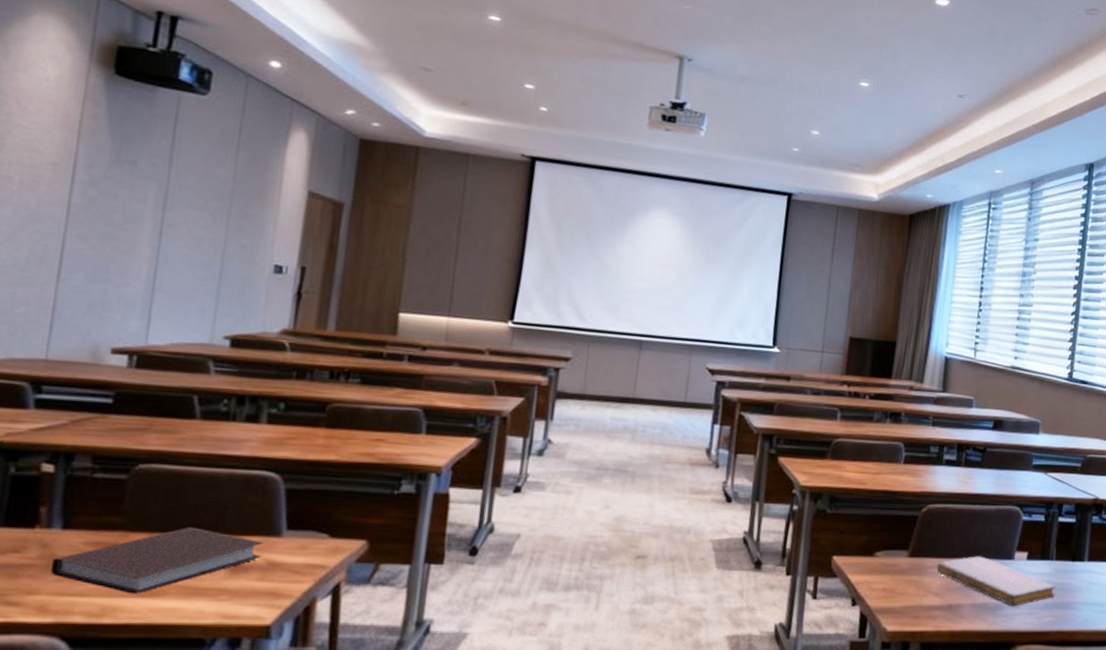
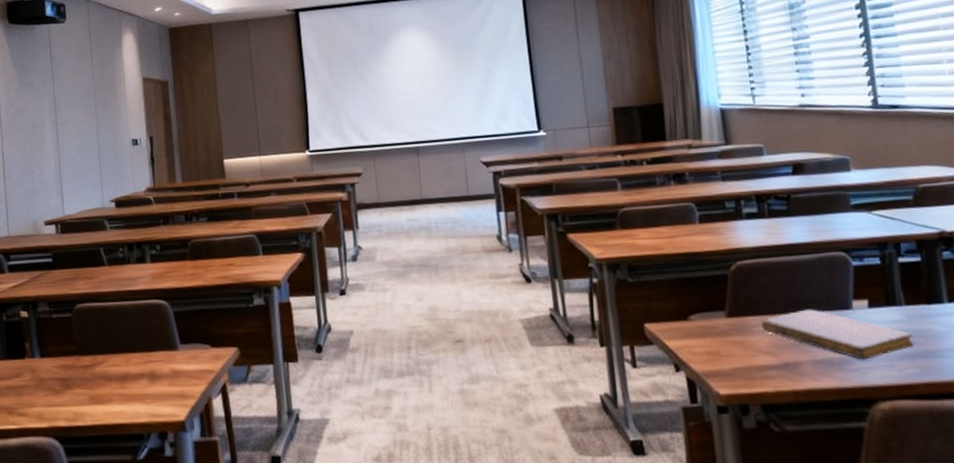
notebook: present [51,527,263,594] -> none [39,348,167,403]

